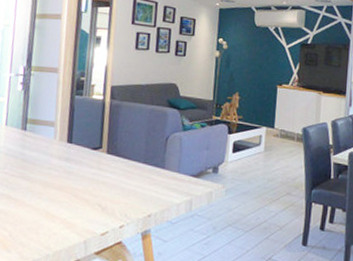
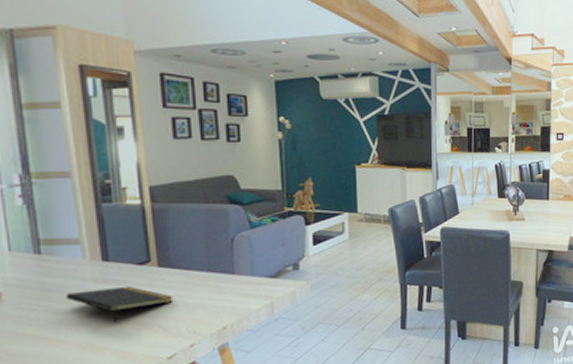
notepad: none [36,165,114,196] -> present [66,285,174,323]

